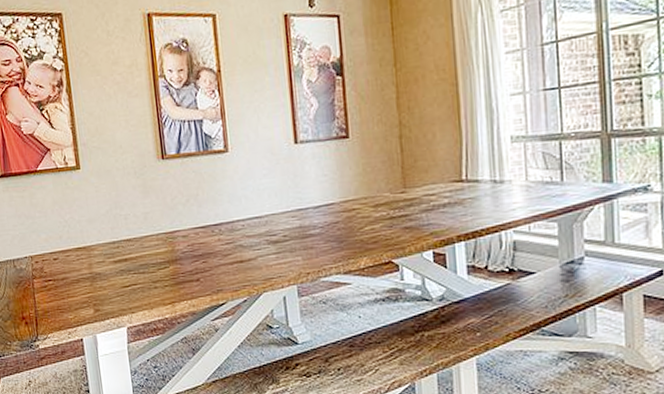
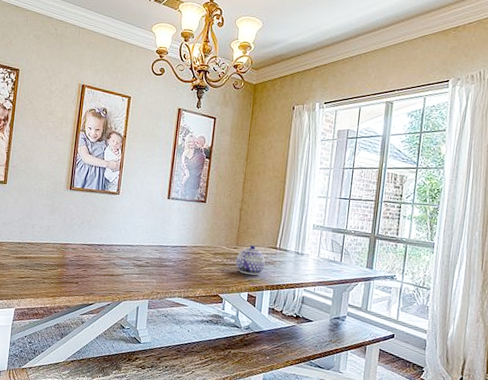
teapot: none [407,183,450,225] -> present [236,245,265,275]

